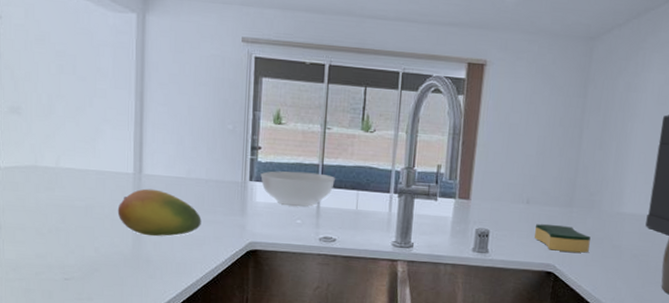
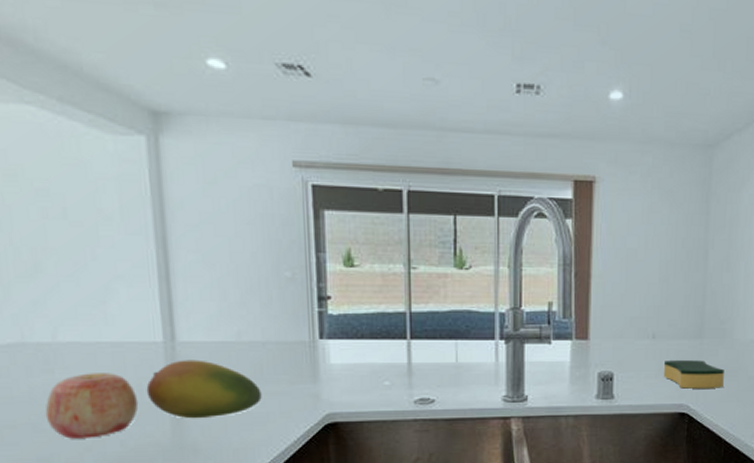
apple: none [45,193,111,244] -> present [45,373,139,439]
bowl: present [260,171,336,207] -> none [333,323,429,364]

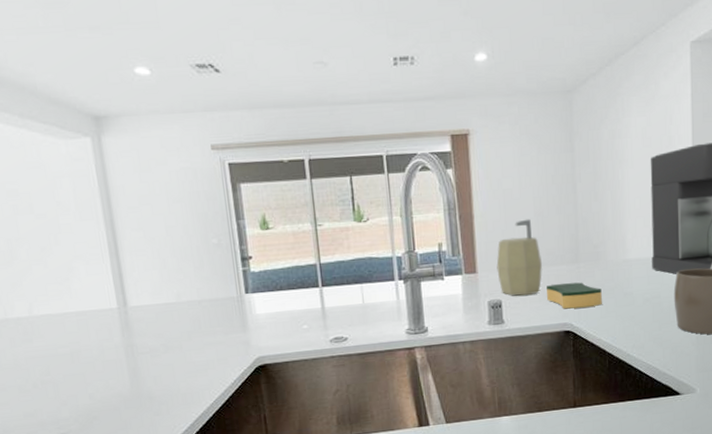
apple: present [45,373,139,439] -> none [27,338,102,396]
fruit: present [146,360,262,419] -> none [107,320,202,371]
soap dispenser: none [611,284,663,369] -> present [496,219,543,296]

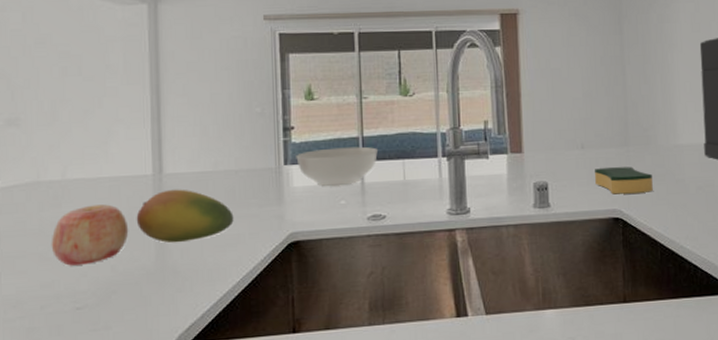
apple: none [27,338,102,396] -> present [51,204,129,266]
fruit: none [107,320,202,371] -> present [136,189,234,243]
bowl: none [256,273,337,312] -> present [296,146,379,186]
soap dispenser: present [496,219,543,296] -> none [543,99,591,178]

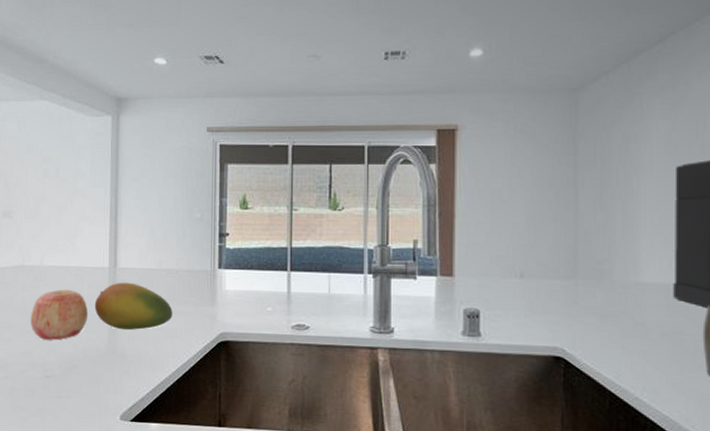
bowl: present [296,146,379,186] -> none [229,256,306,293]
sponge: present [595,166,653,195] -> none [535,300,604,333]

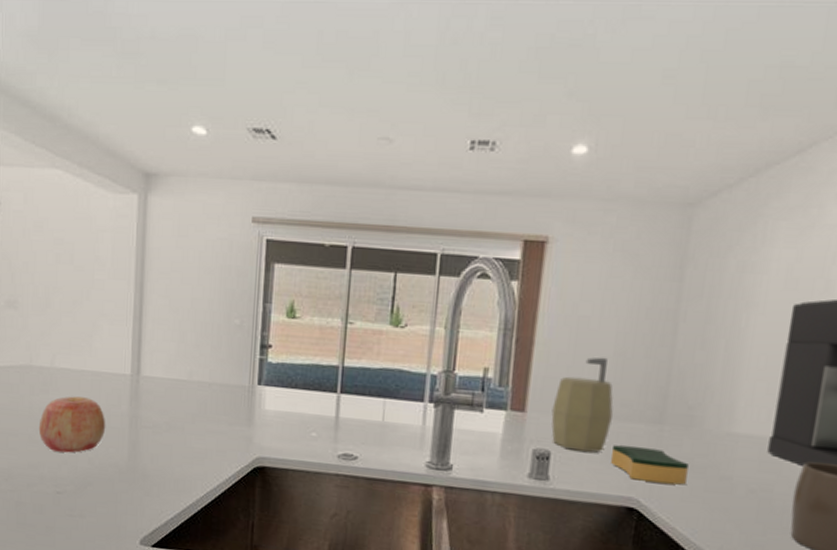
fruit: present [94,282,173,330] -> none [113,392,203,448]
soap dispenser: none [477,223,532,308] -> present [551,357,614,453]
sponge: none [535,300,604,333] -> present [611,445,689,485]

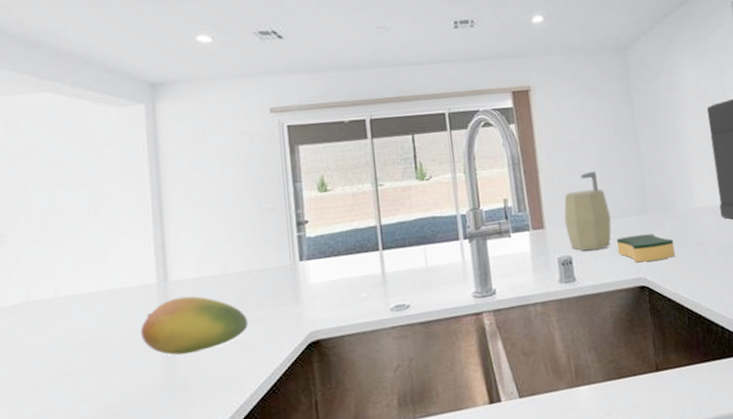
apple: present [38,396,106,453] -> none [44,319,133,392]
fruit: none [113,392,203,448] -> present [140,296,248,356]

